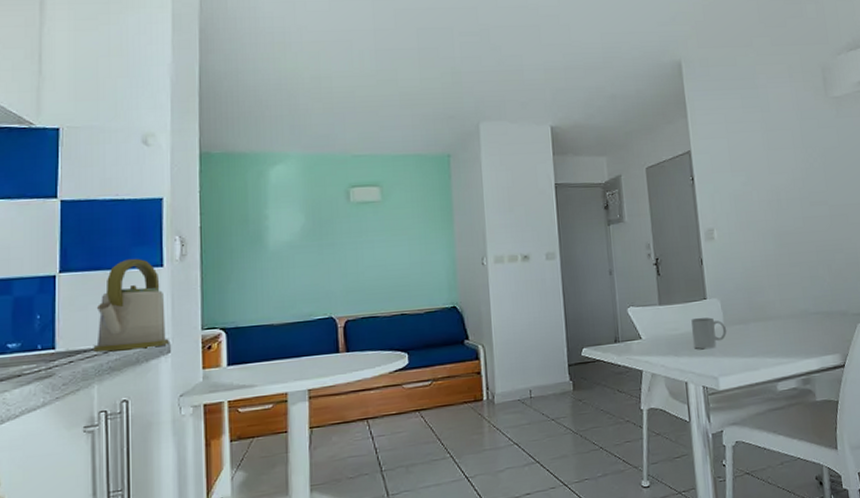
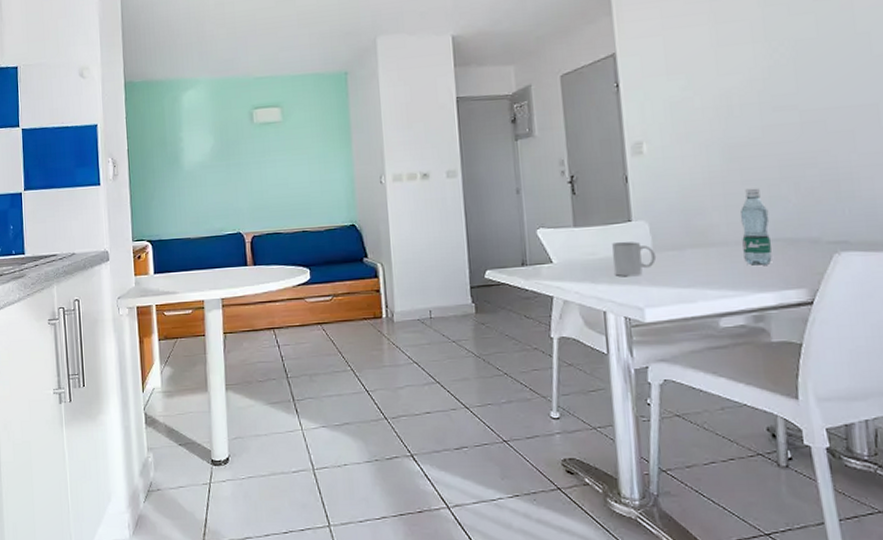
kettle: present [93,258,169,353] -> none [51,178,108,258]
bottle: none [789,269,814,336] -> present [739,188,772,265]

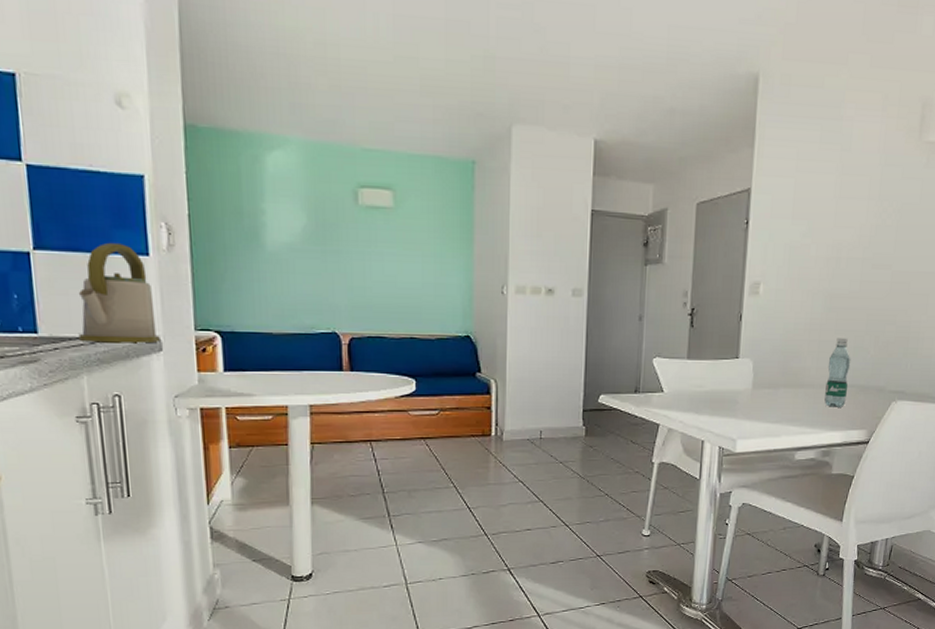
kettle: none [51,178,108,258] -> present [78,242,160,344]
mug: present [612,241,657,277] -> none [716,376,755,410]

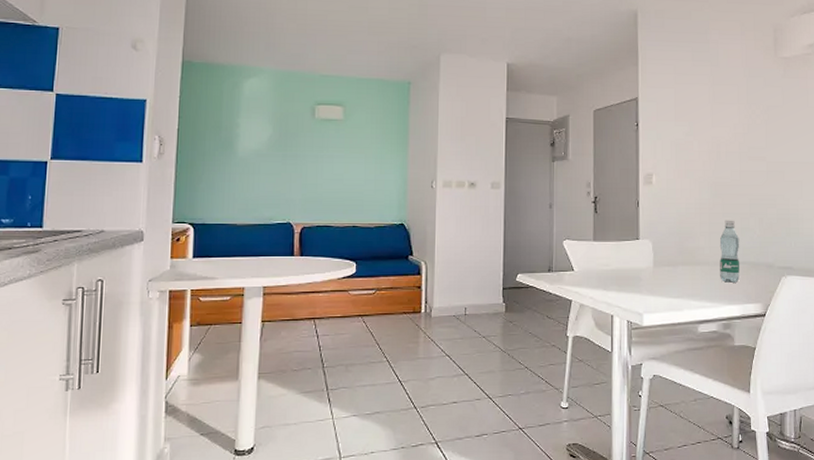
kettle: present [78,242,160,344] -> none [75,152,143,235]

